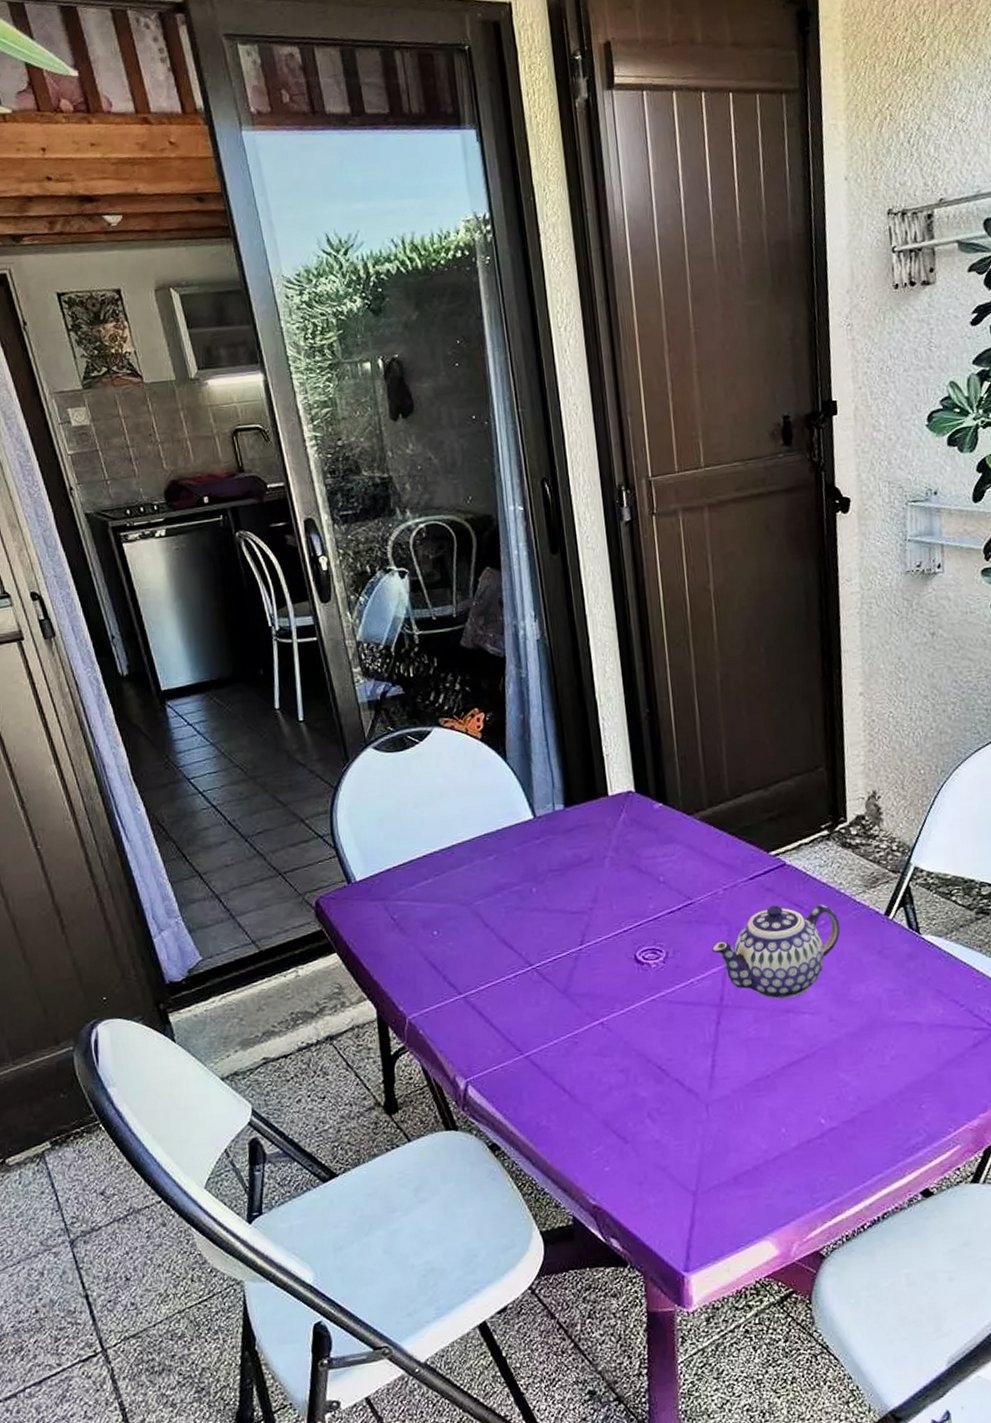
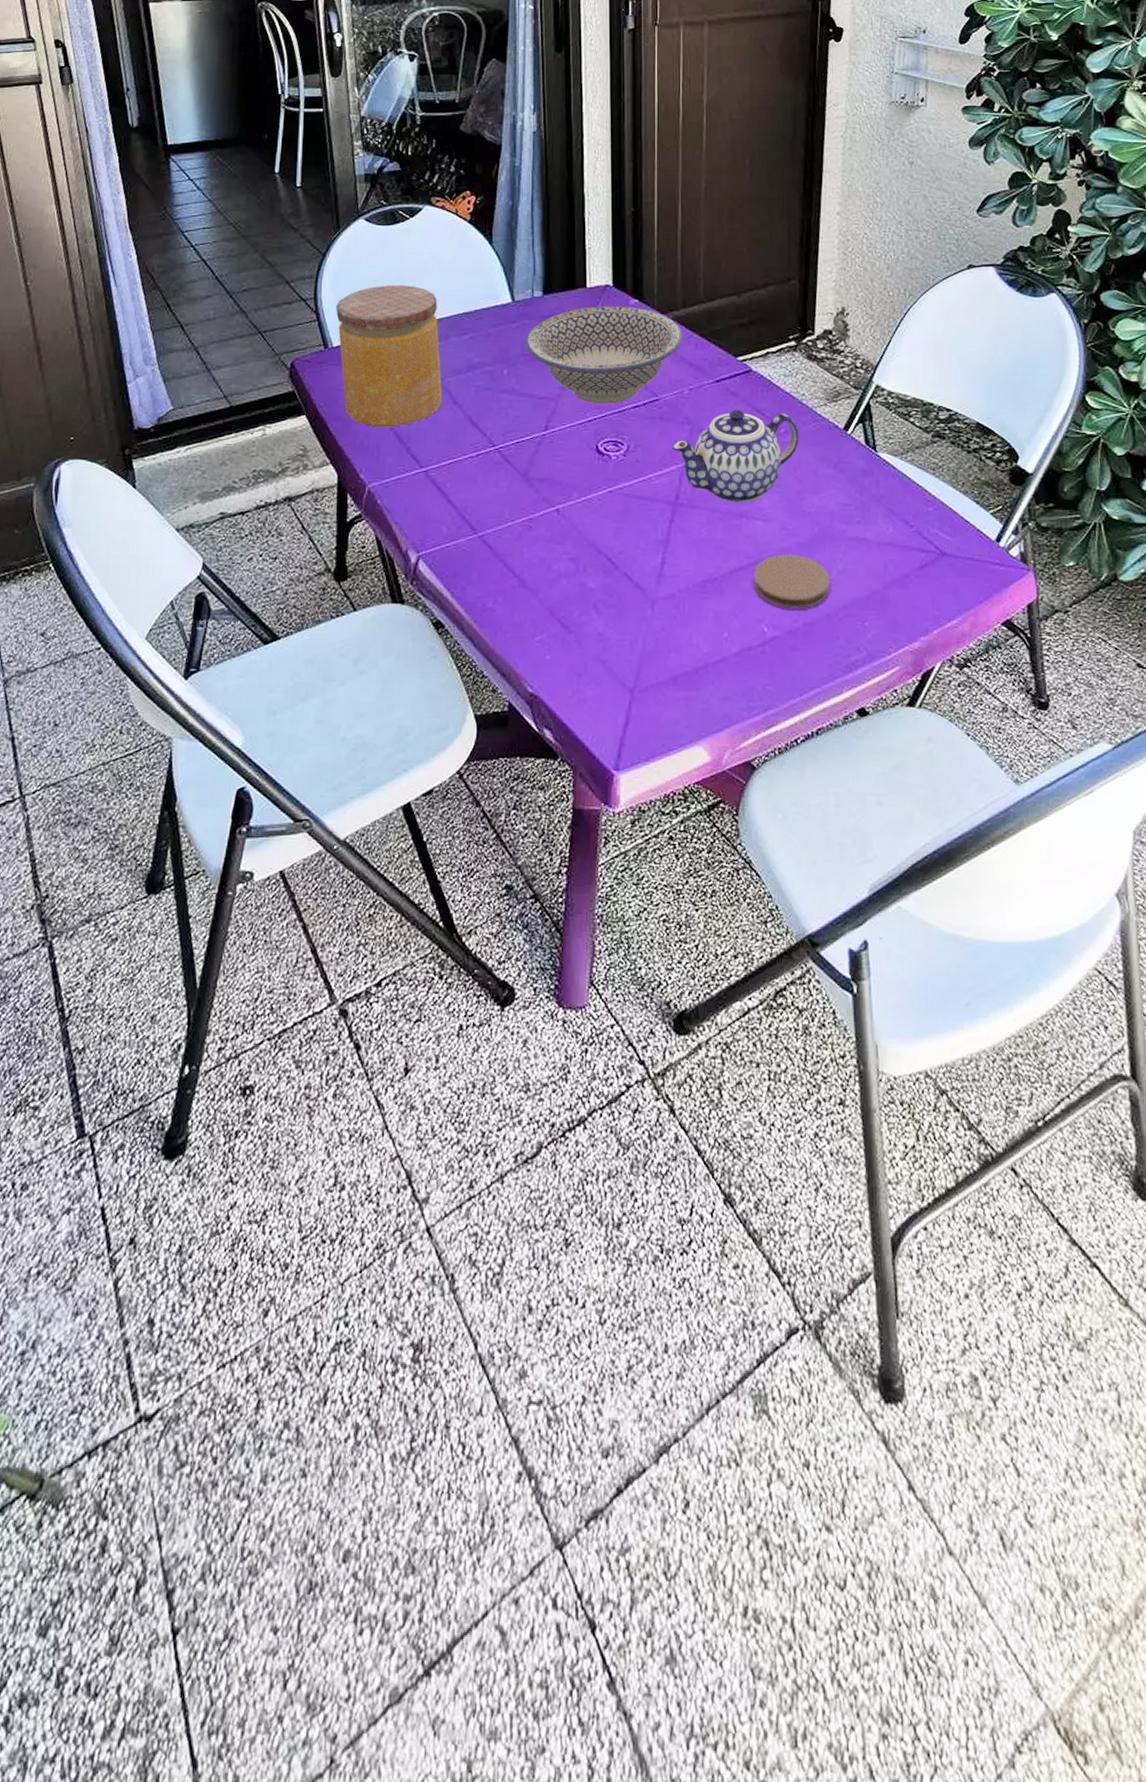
jar: none [354,811,474,958] -> present [336,285,443,428]
bowl: none [551,811,713,914] -> present [526,306,683,404]
coaster: none [806,1043,885,1099] -> present [753,553,831,609]

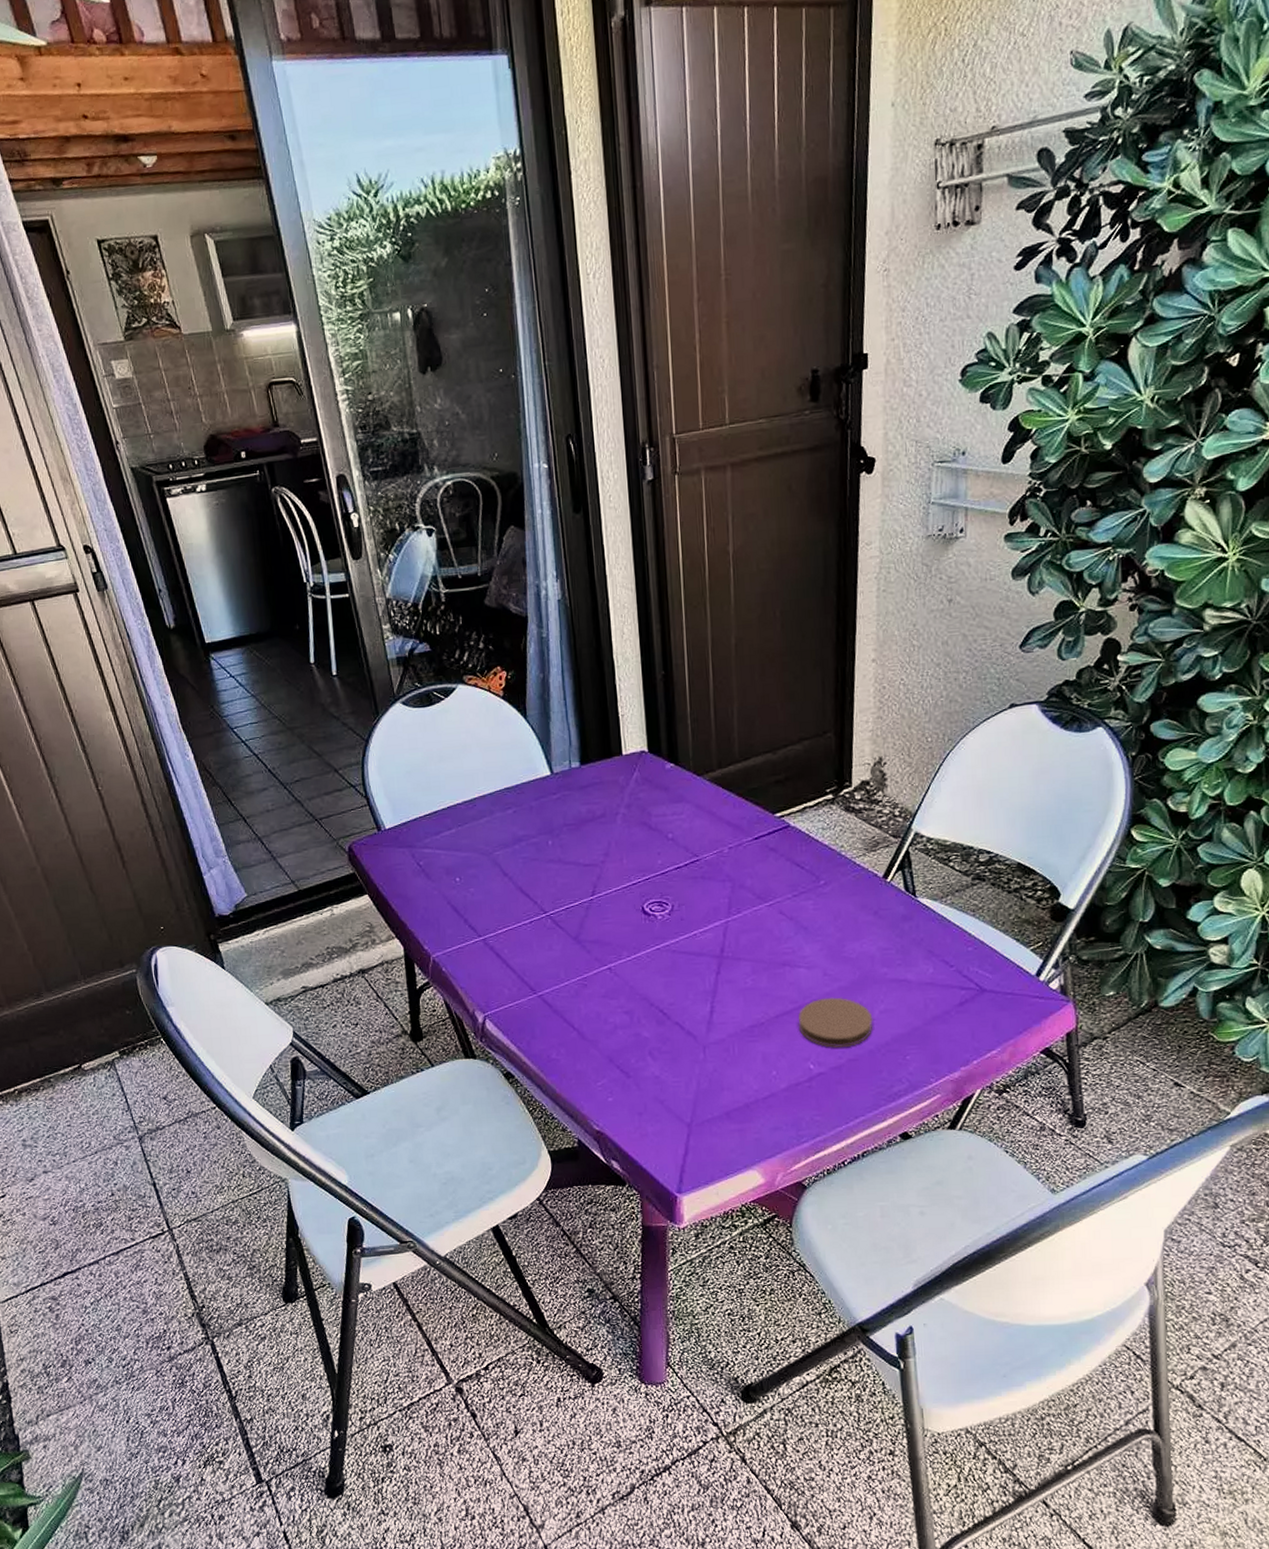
jar: present [336,285,443,428] -> none [384,765,494,902]
bowl: present [526,306,683,404] -> none [567,770,720,868]
teapot: present [672,409,799,502] -> none [714,864,839,953]

